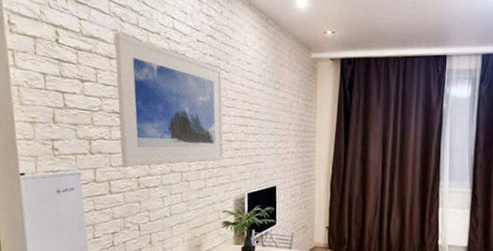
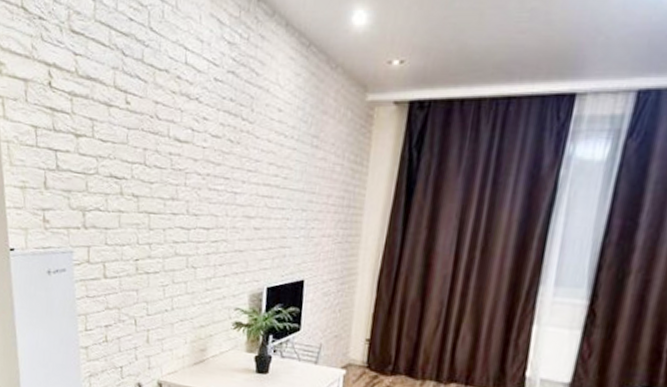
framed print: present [114,32,224,167] -> none [114,70,245,246]

